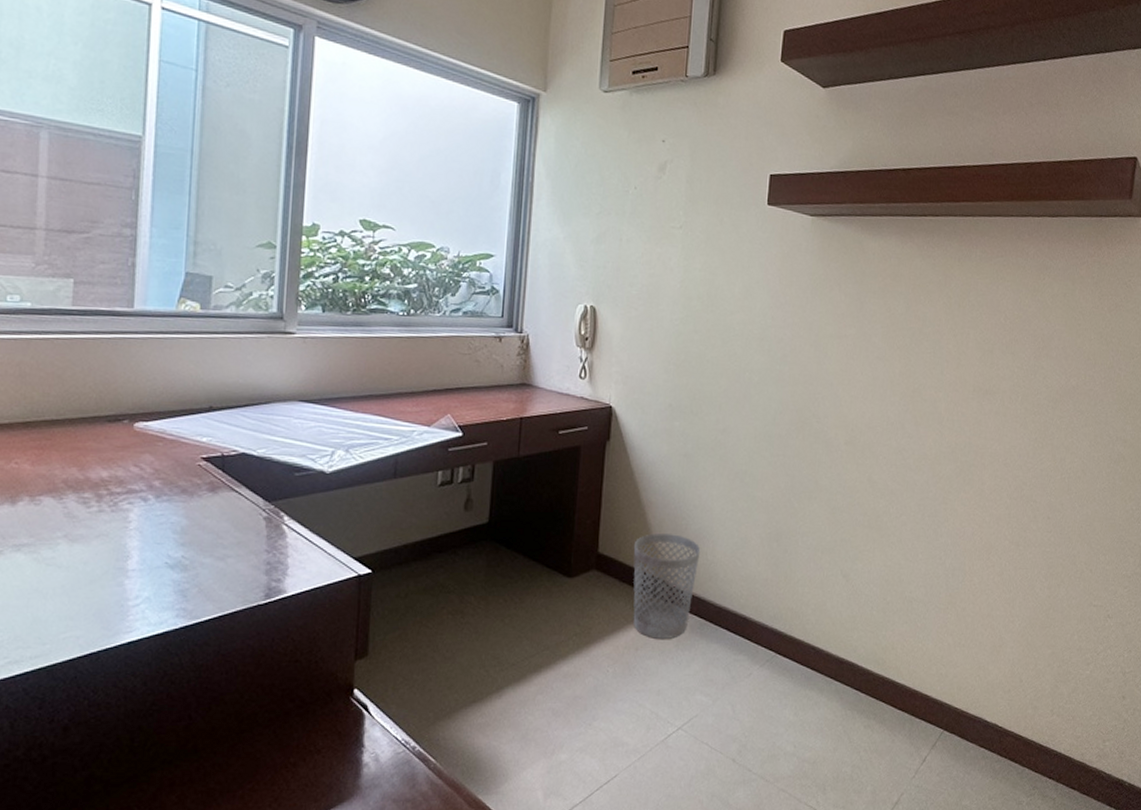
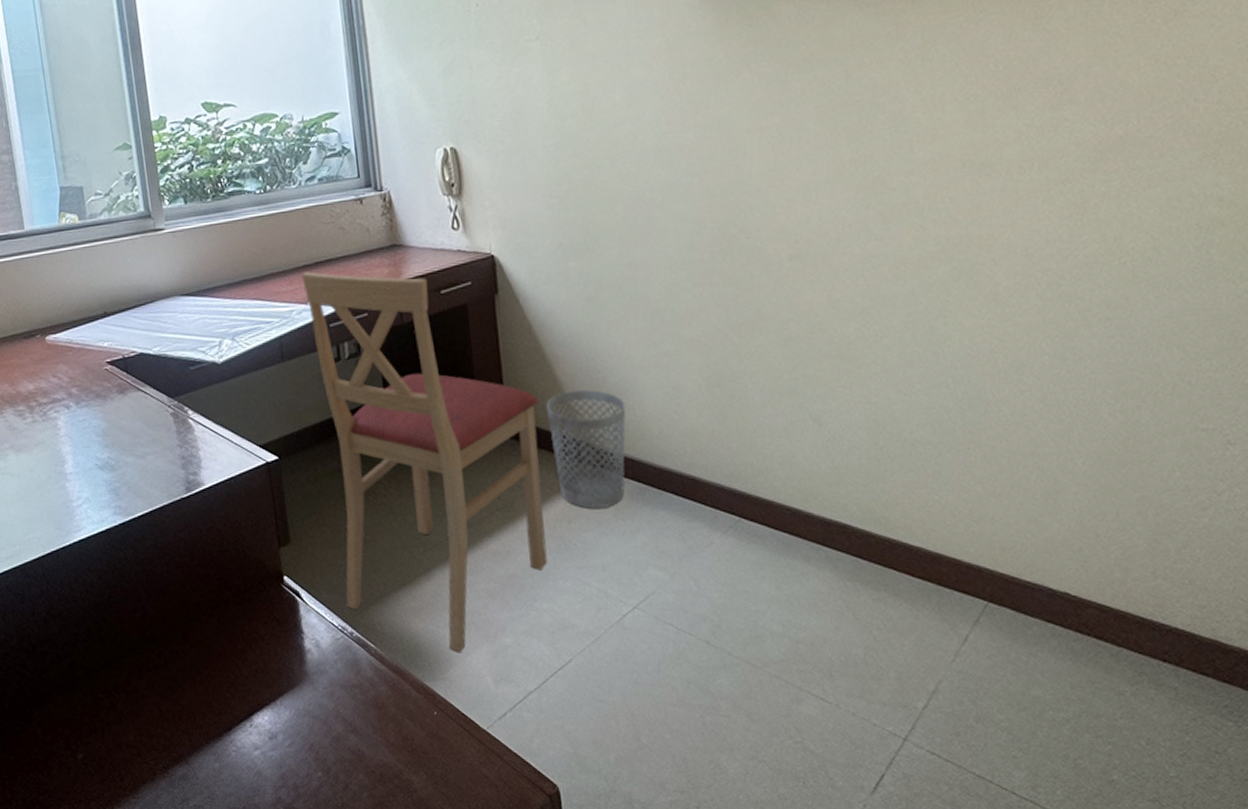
chair: none [414,396,628,767] -> present [301,271,548,652]

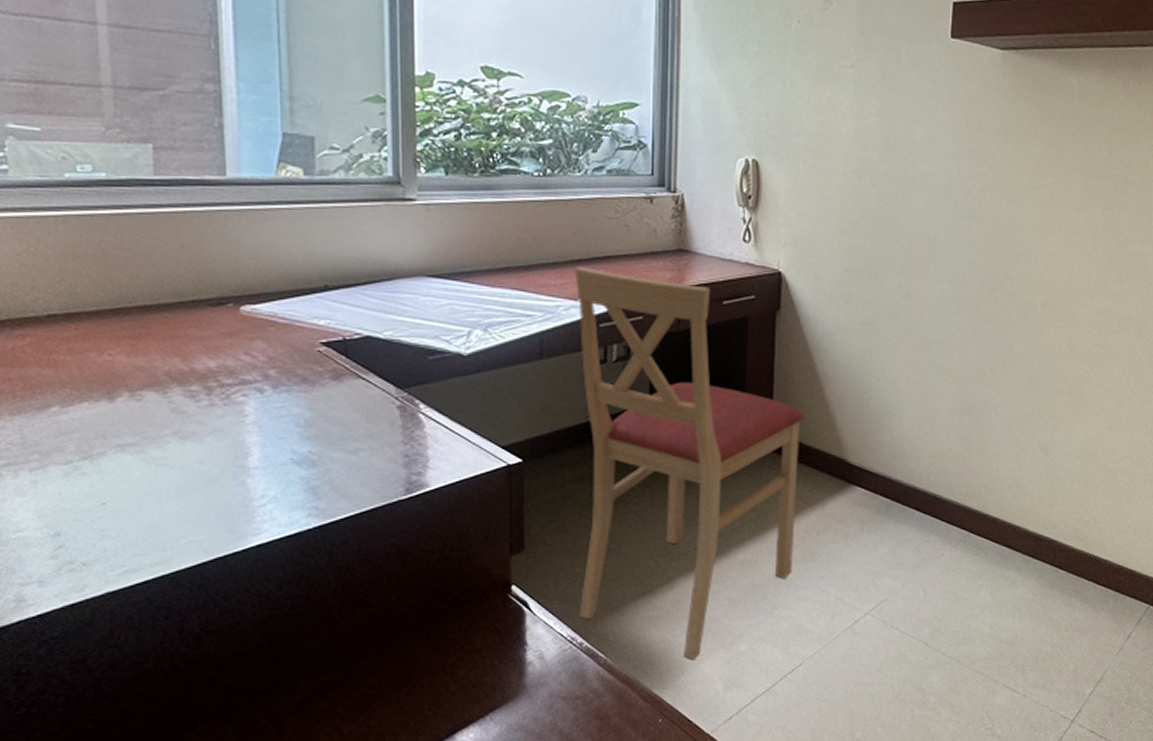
wastebasket: present [545,390,626,509] -> none [811,410,885,521]

